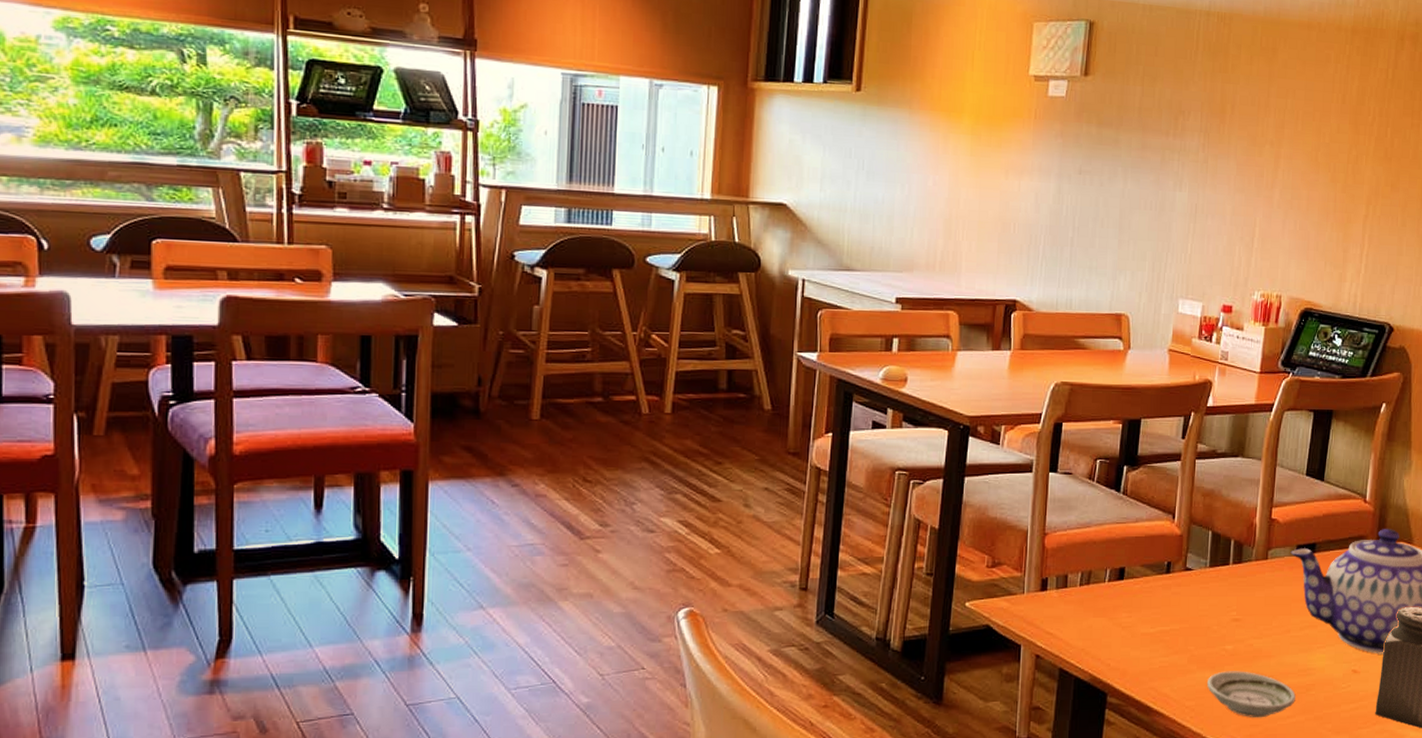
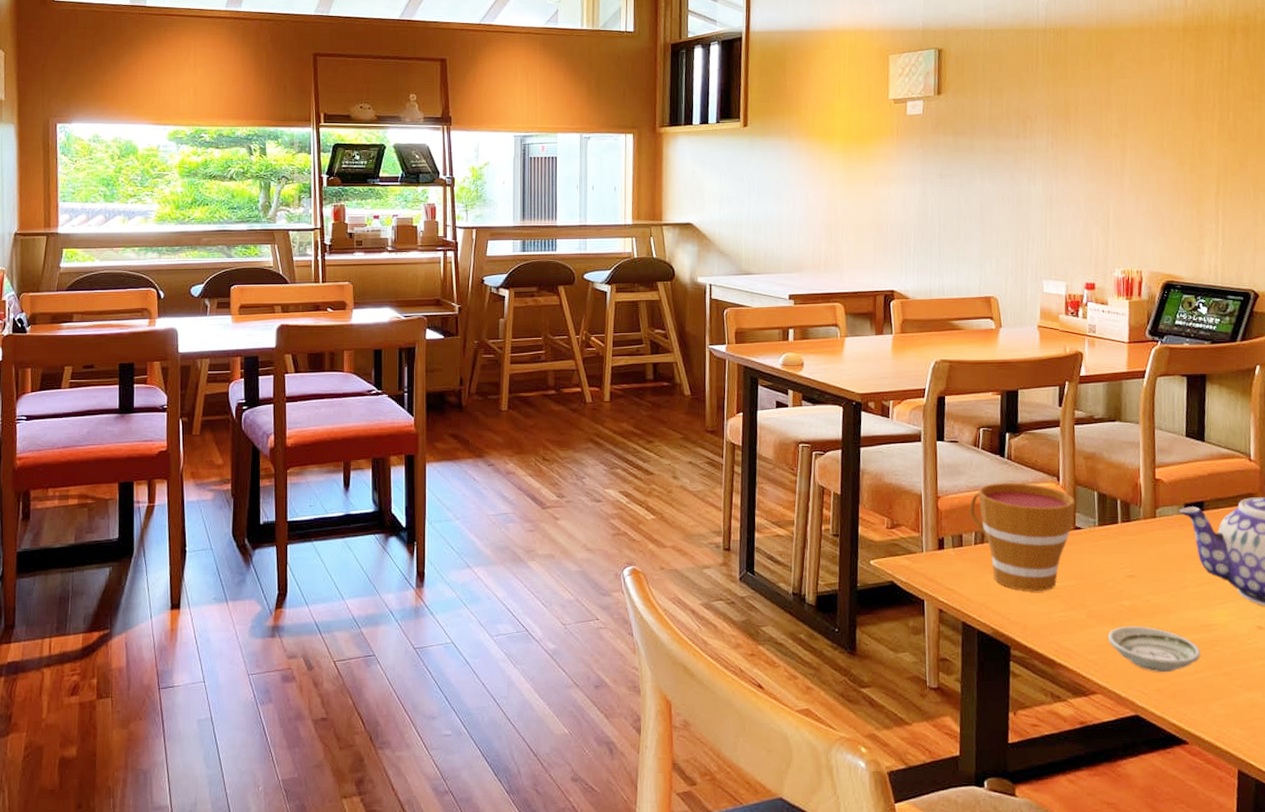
cup: none [1078,520,1189,636] -> present [970,483,1076,592]

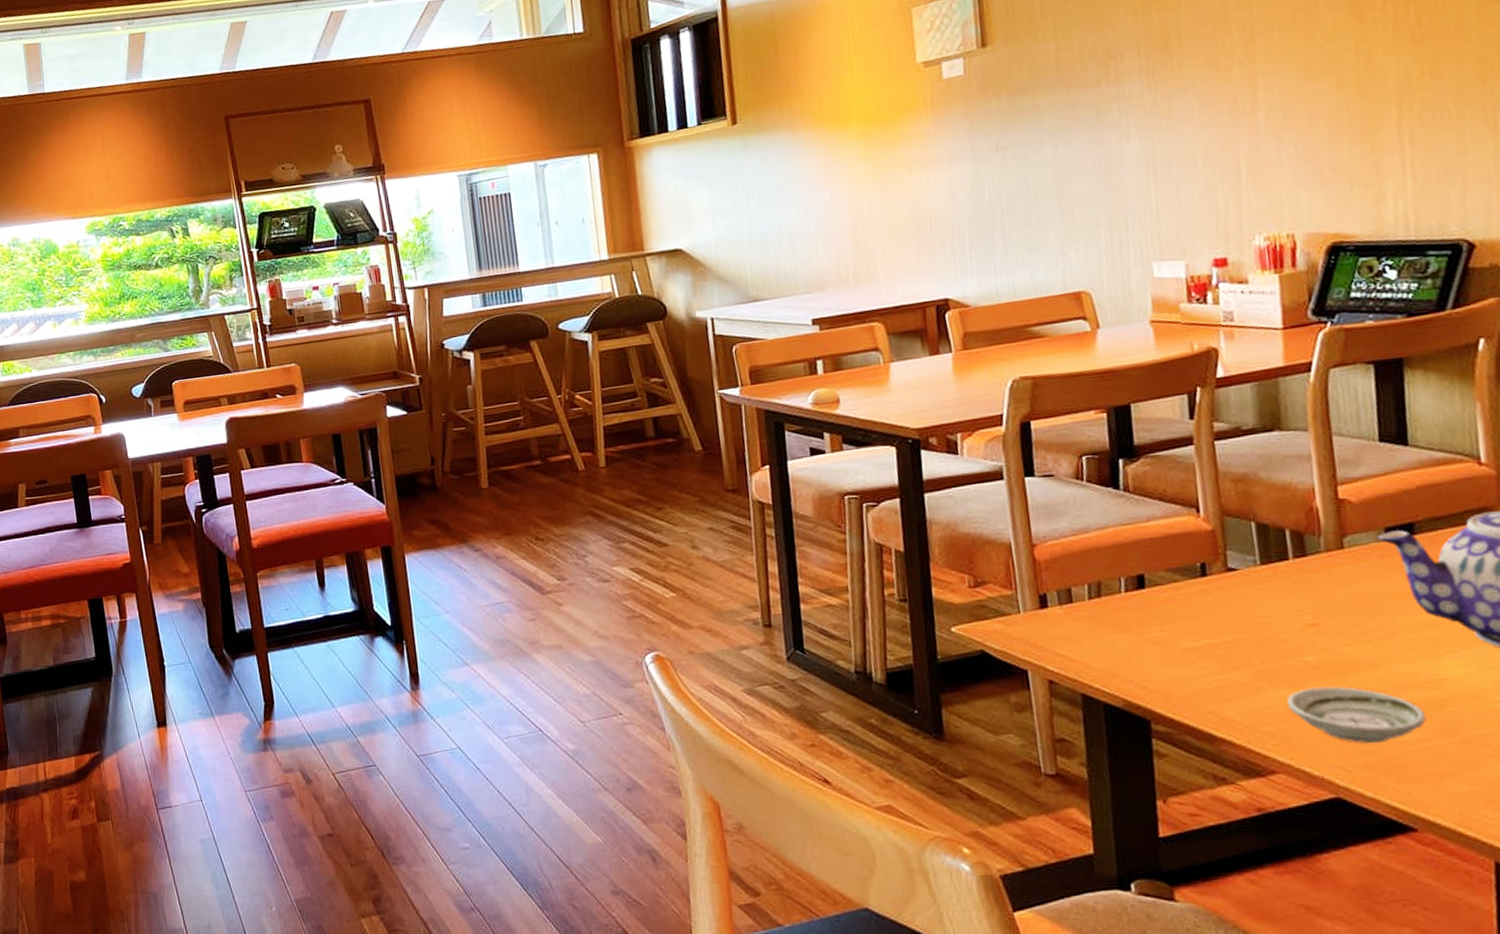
cup: present [970,483,1076,592] -> none [1077,519,1225,652]

